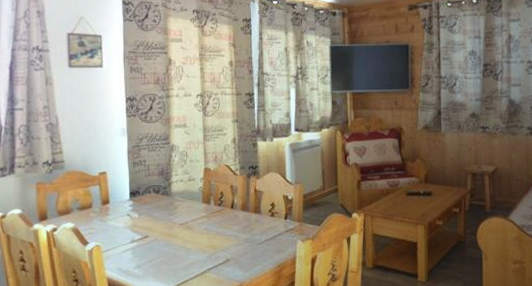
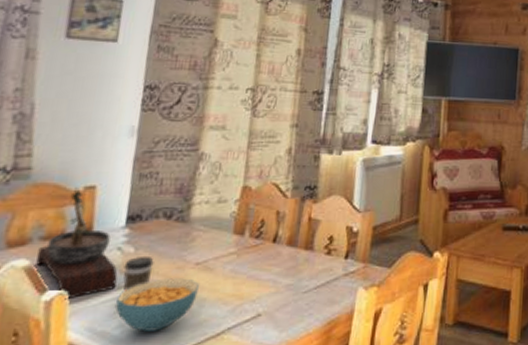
bonsai tree: none [78,174,130,250] -> present [36,188,118,300]
cereal bowl: none [132,234,184,271] -> present [115,278,199,332]
coffee cup: none [133,220,153,244] -> present [122,257,156,291]

